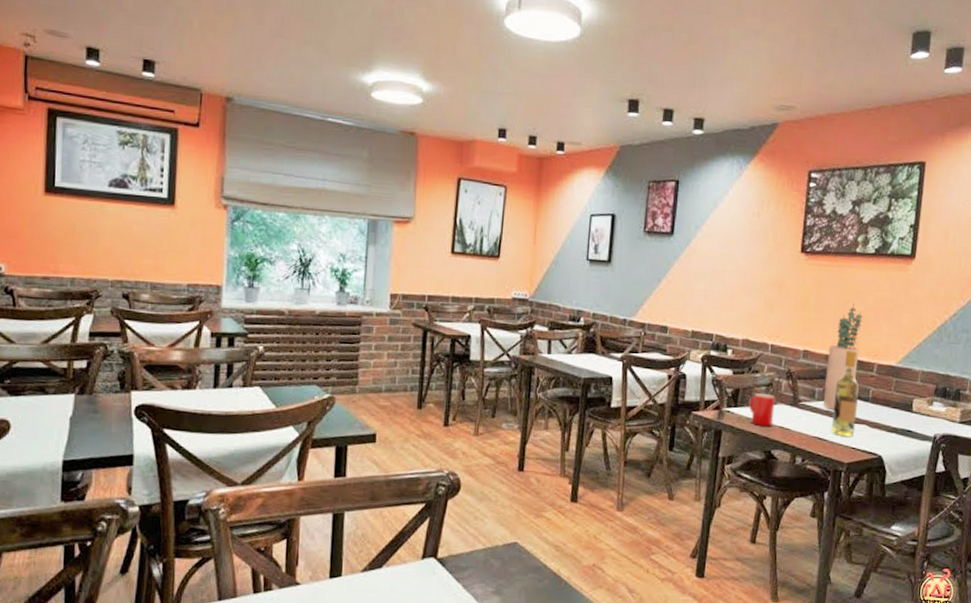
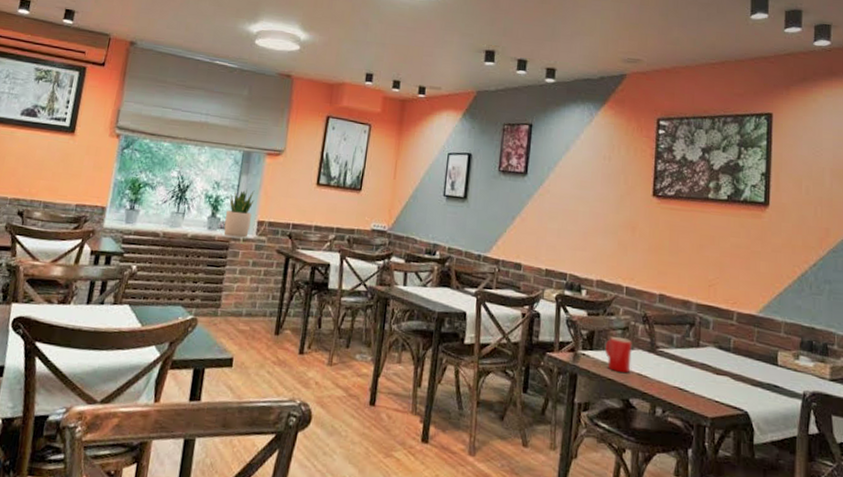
planter: none [354,260,385,312] -> present [223,188,255,238]
vase: present [822,302,863,411] -> none [681,248,719,360]
bottle: present [831,351,860,437] -> none [692,297,720,389]

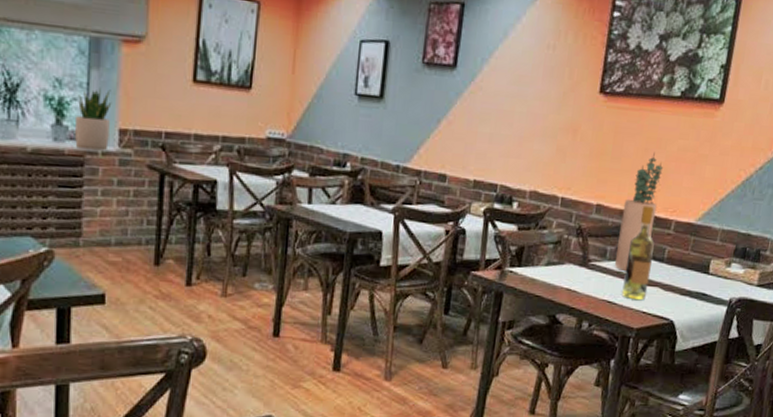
cup: present [605,337,632,373] -> none [534,252,564,289]
vase: none [681,248,719,360] -> present [614,152,664,272]
bottle: none [692,297,720,389] -> present [622,206,655,301]

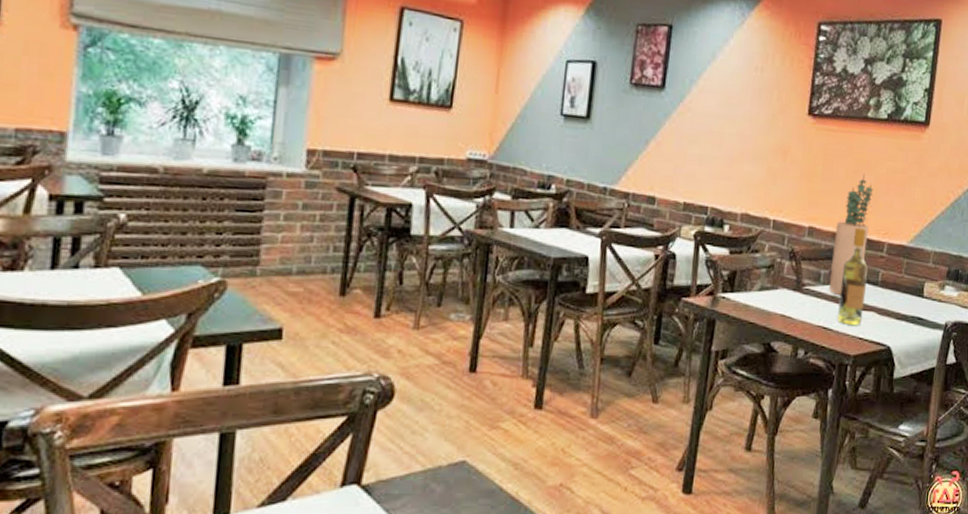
planter: present [75,87,112,151] -> none [257,105,301,173]

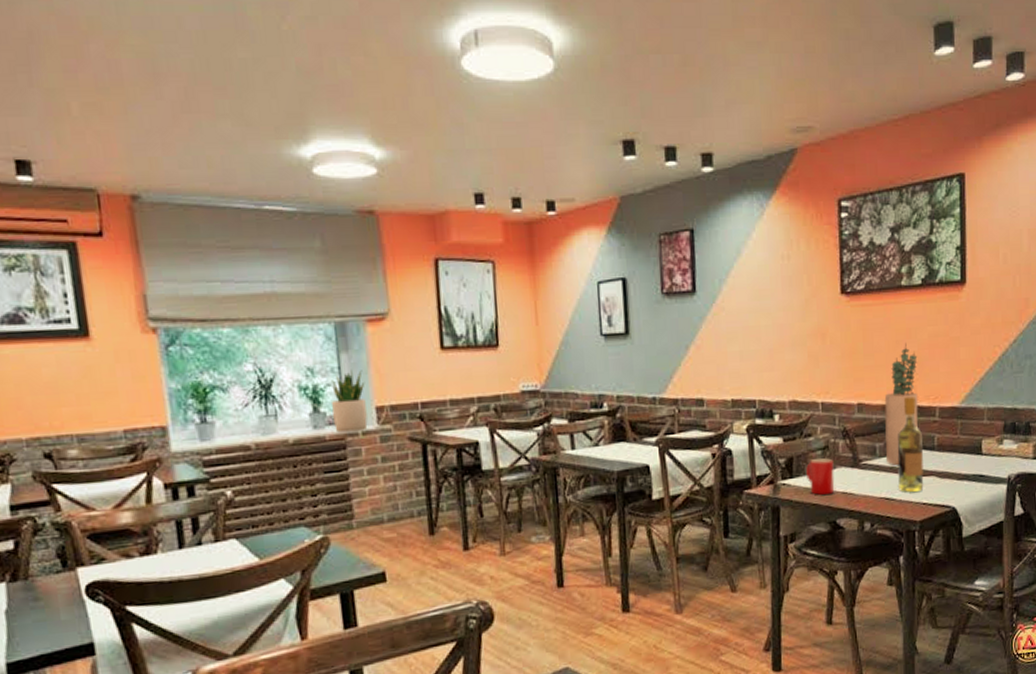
planter: none [257,105,301,173] -> present [331,369,368,433]
cup: none [747,276,777,315] -> present [806,458,835,496]

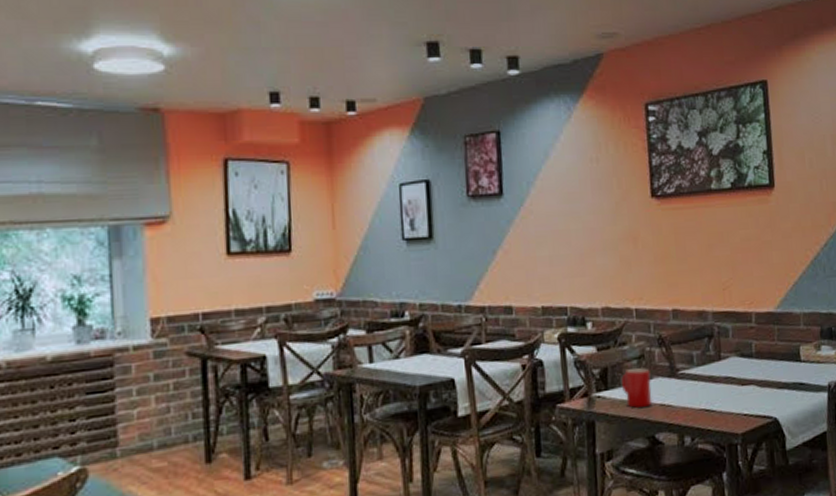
planter: present [331,369,368,433] -> none [100,277,140,348]
vase: present [884,342,919,466] -> none [699,246,735,375]
bottle: present [897,396,924,493] -> none [714,302,744,404]

